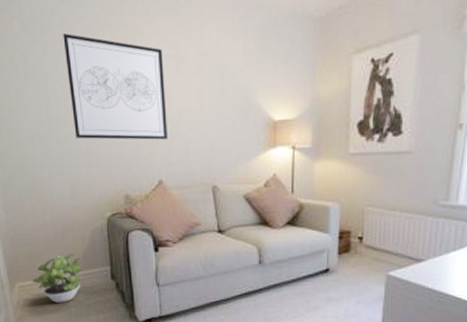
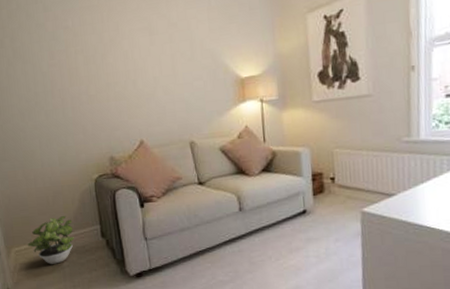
wall art: present [63,32,168,140] -> none [46,17,146,110]

